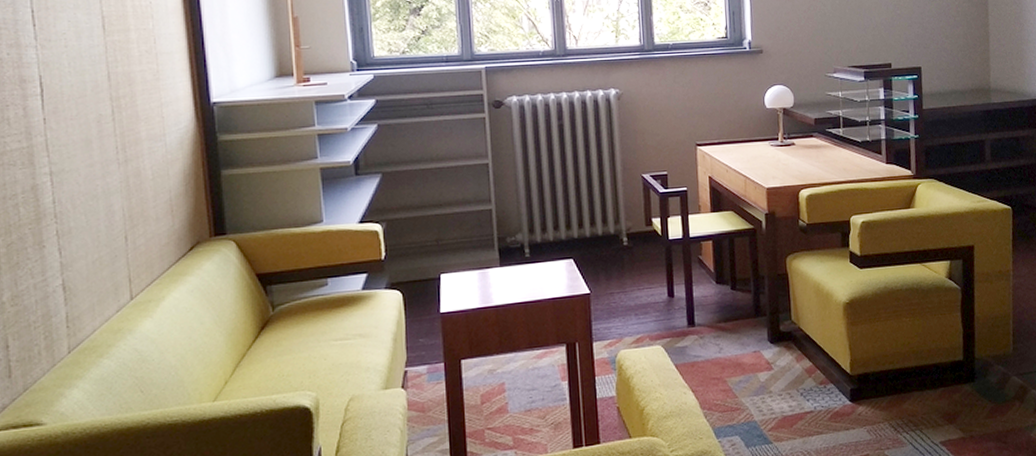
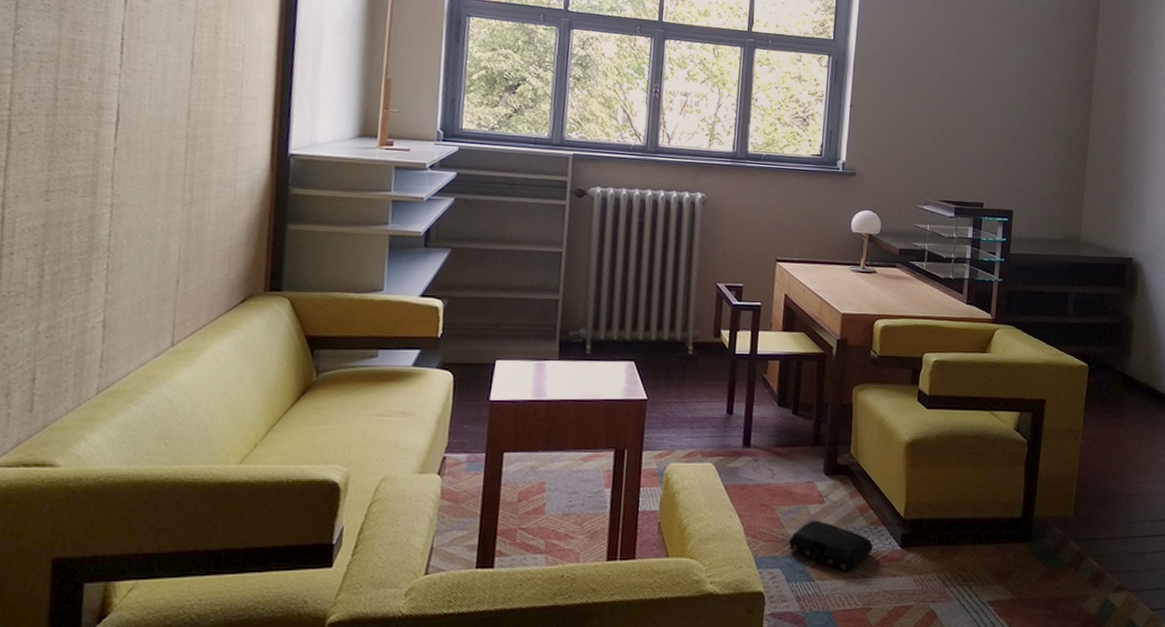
bag: none [742,386,825,431] -> present [788,520,873,571]

